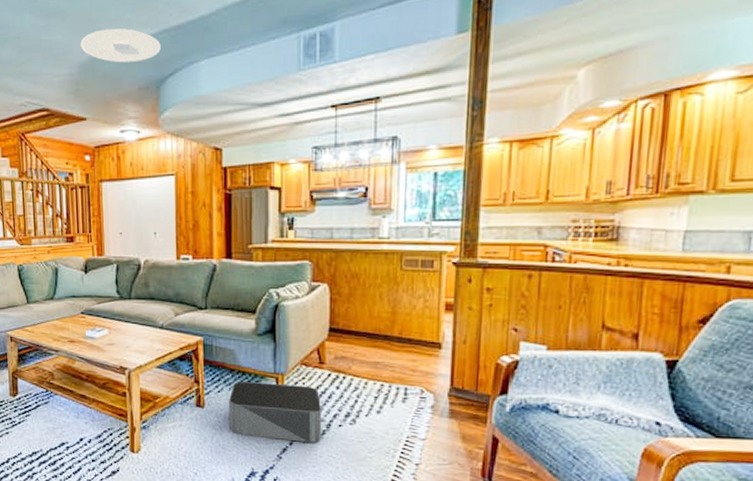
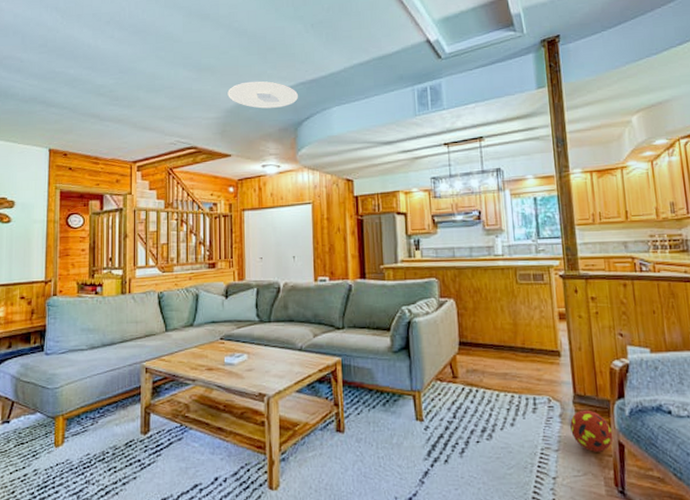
storage bin: present [229,380,322,443] -> none [369,400,462,463]
ball: none [441,403,488,444] -> present [570,409,613,452]

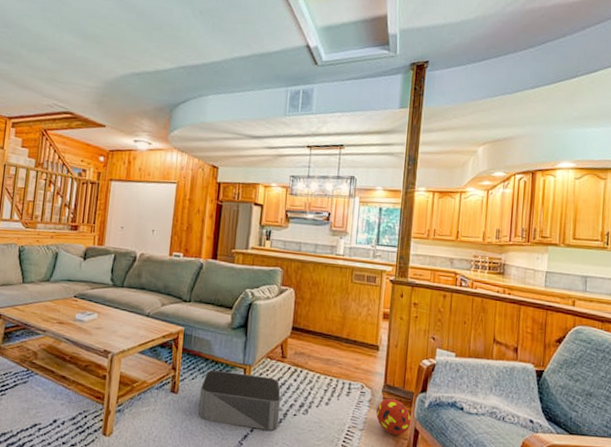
ceiling light: present [227,81,299,109] -> none [109,56,179,88]
storage bin: none [369,400,462,463] -> present [198,369,281,431]

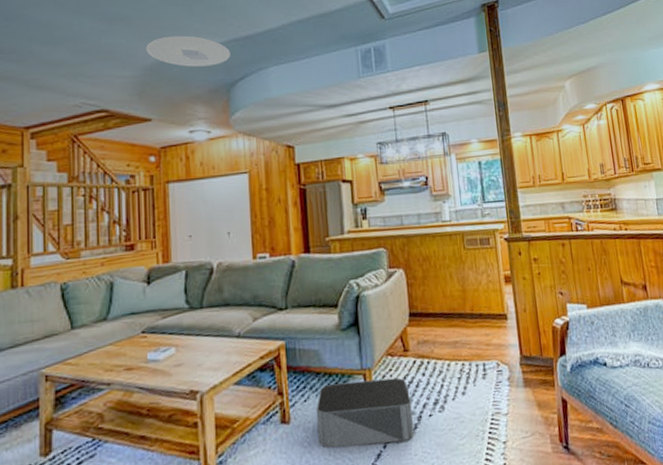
ceiling light: none [109,56,179,88] -> present [146,35,231,67]
ball: present [376,398,412,435] -> none [517,369,557,412]

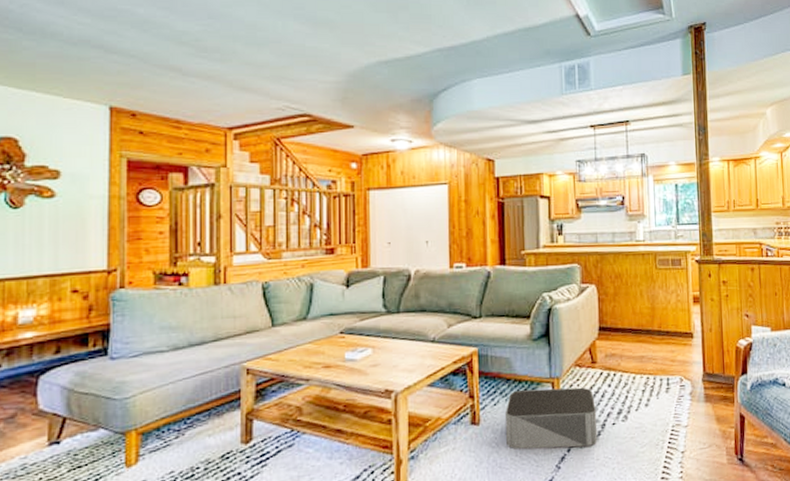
ceiling light: present [146,35,231,67] -> none [350,42,435,75]

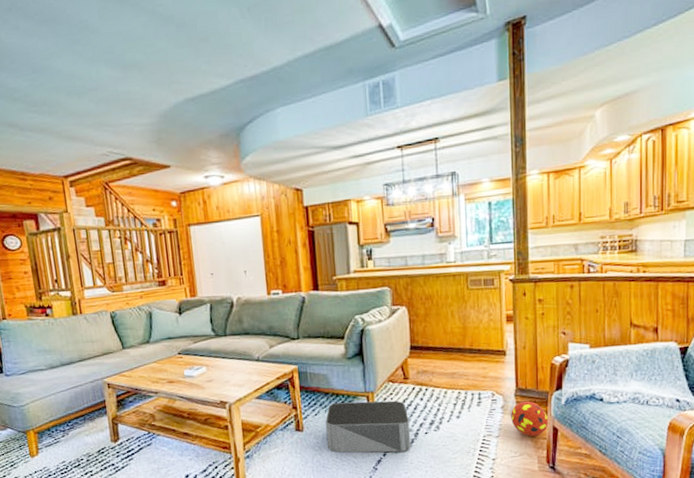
ball: none [699,386,736,425] -> present [511,401,549,436]

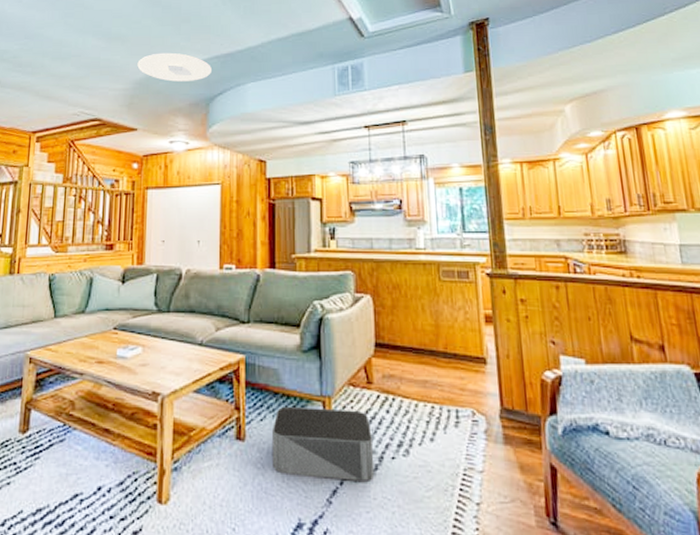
ceiling light: none [159,79,239,112] -> present [137,52,213,82]
ball: present [511,401,549,436] -> none [496,426,545,476]

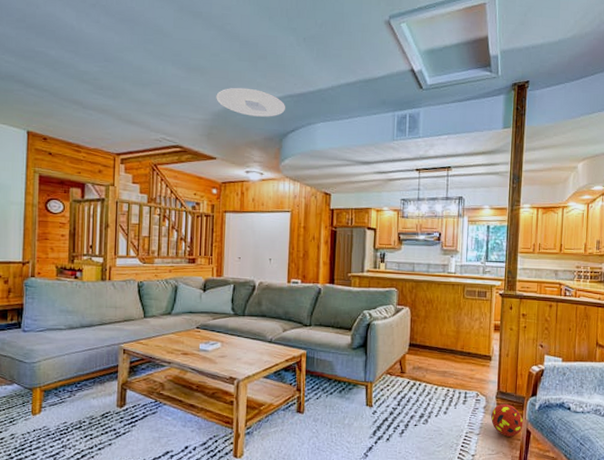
storage bin: present [273,406,375,481] -> none [325,388,402,441]
ball: none [496,426,545,476] -> present [491,403,524,437]

